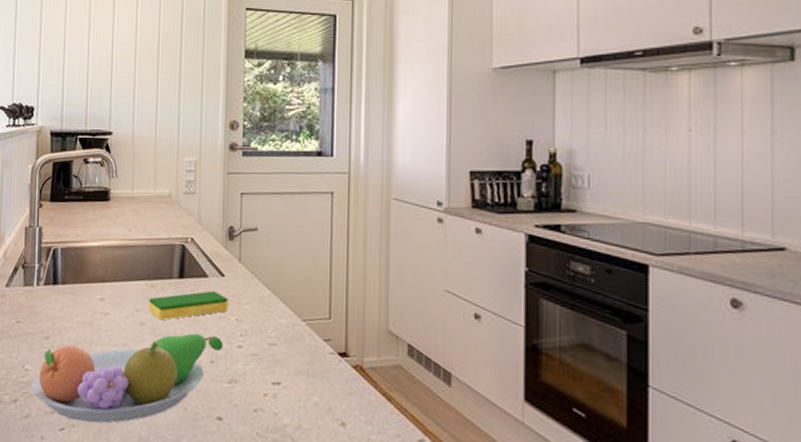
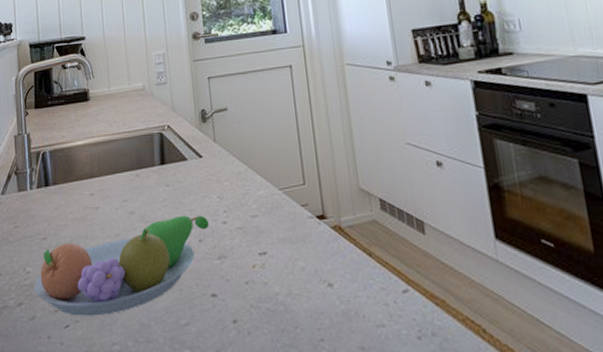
dish sponge: present [149,291,228,321] -> none [135,173,209,208]

